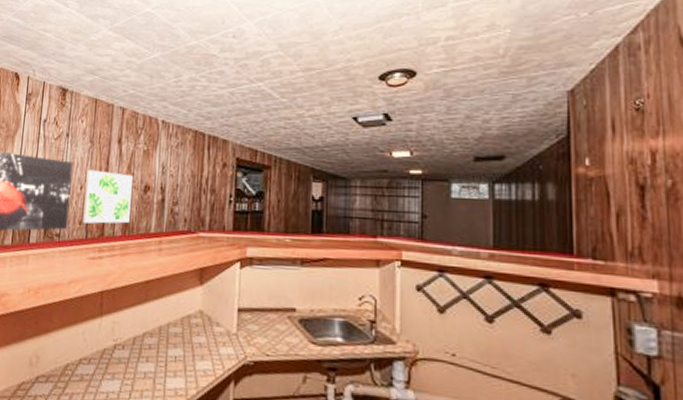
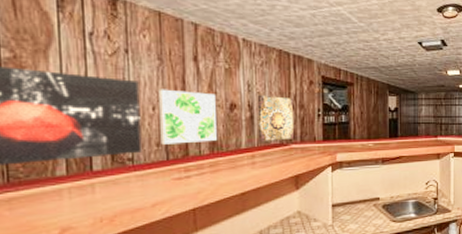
wall art: none [167,177,204,227] -> present [257,94,293,141]

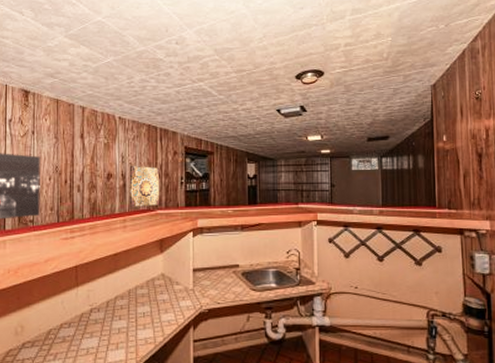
wall art: present [158,89,217,145] -> none [54,162,96,209]

